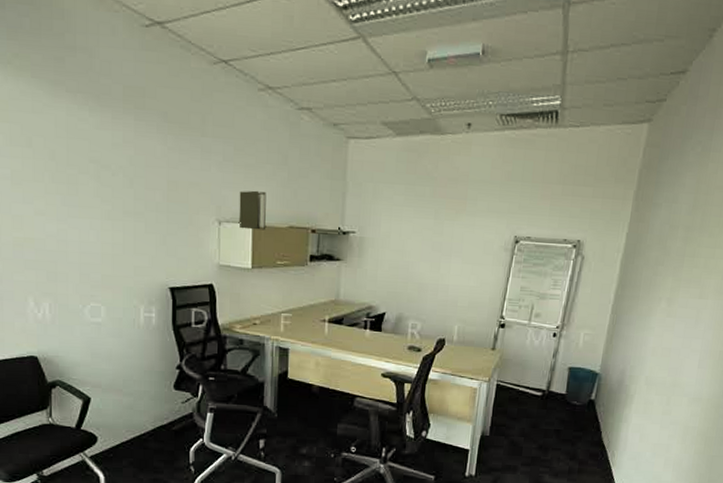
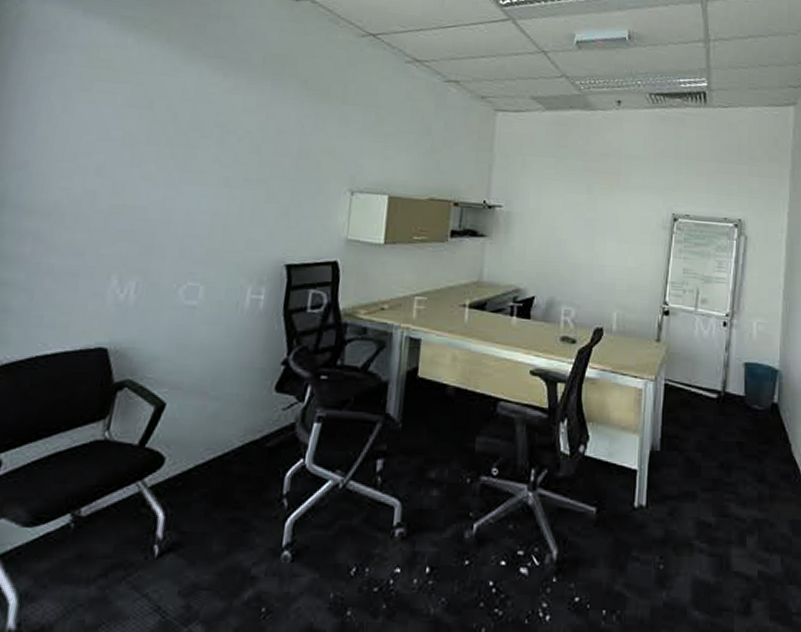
binder: present [239,190,266,230] -> none [374,160,407,202]

